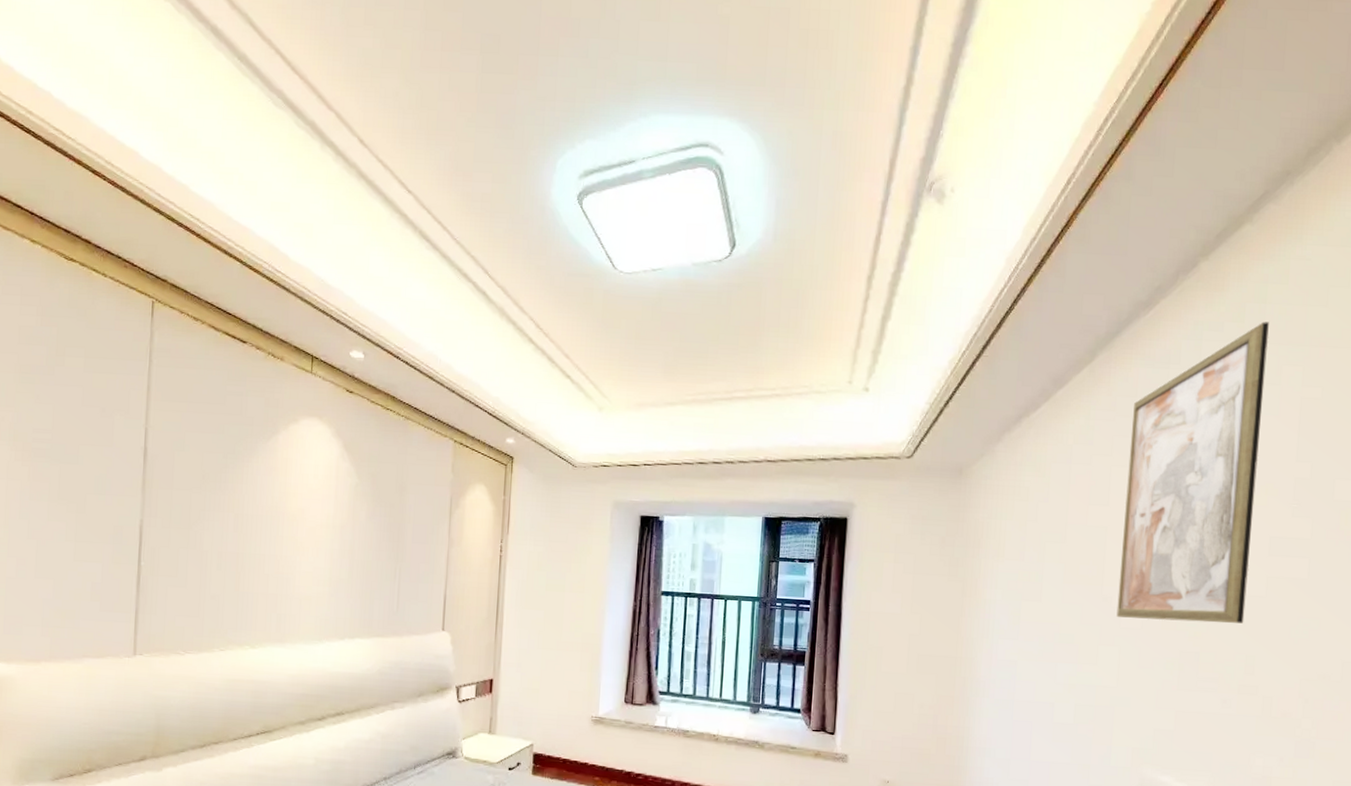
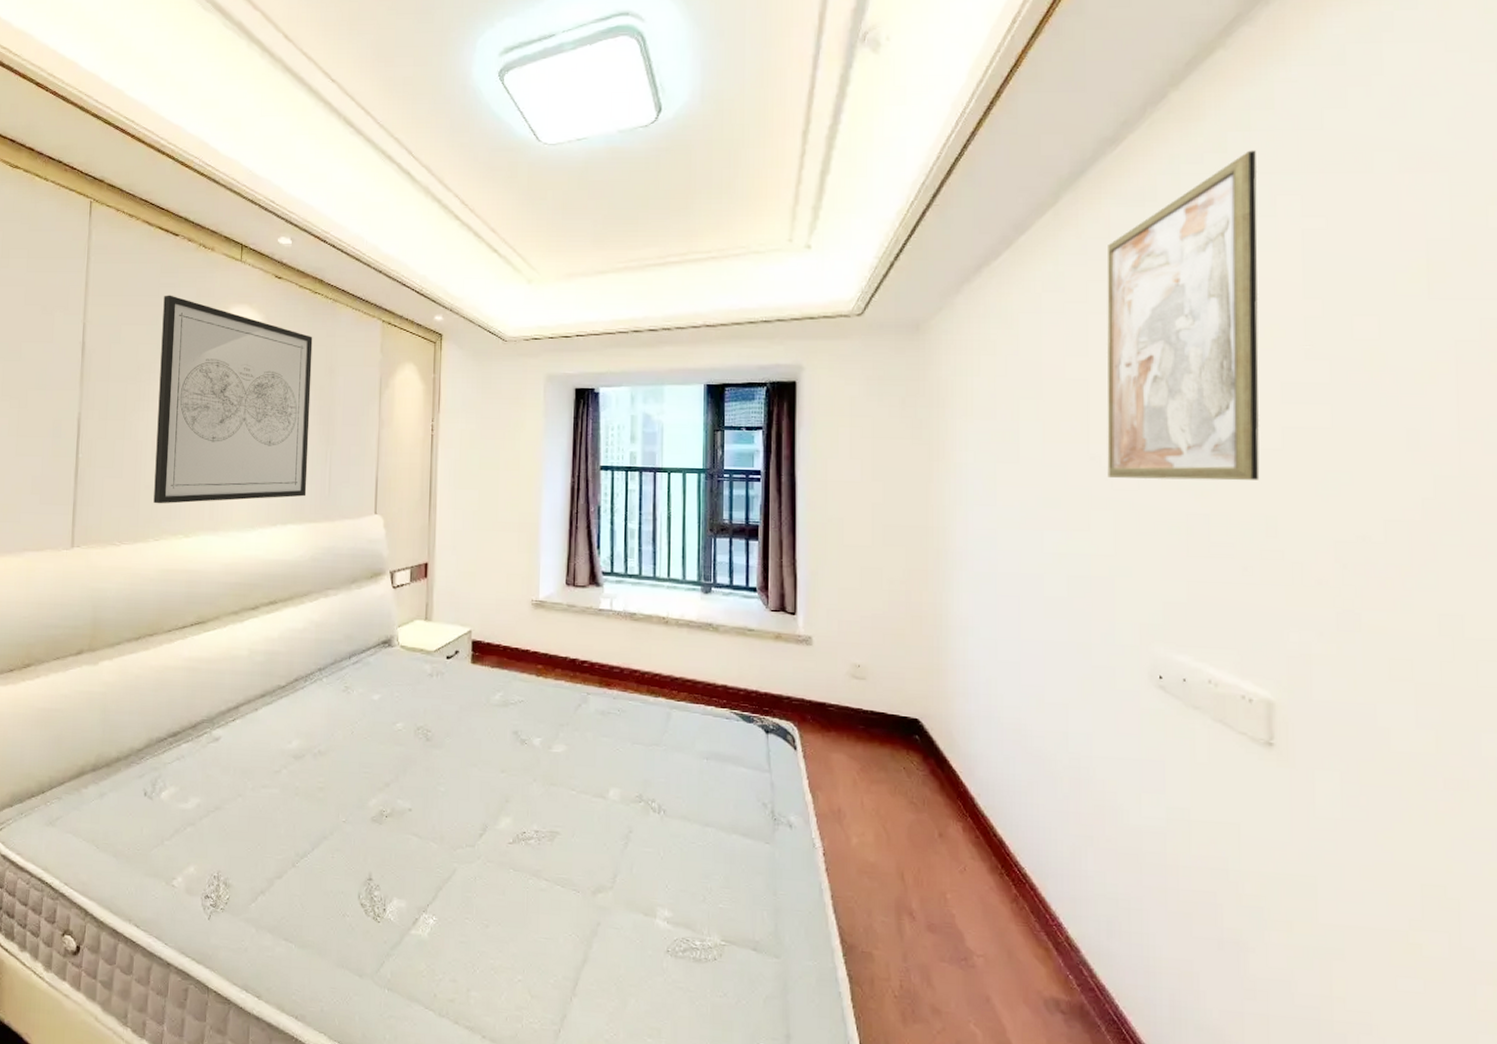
wall art: none [219,403,384,615] -> present [153,295,313,504]

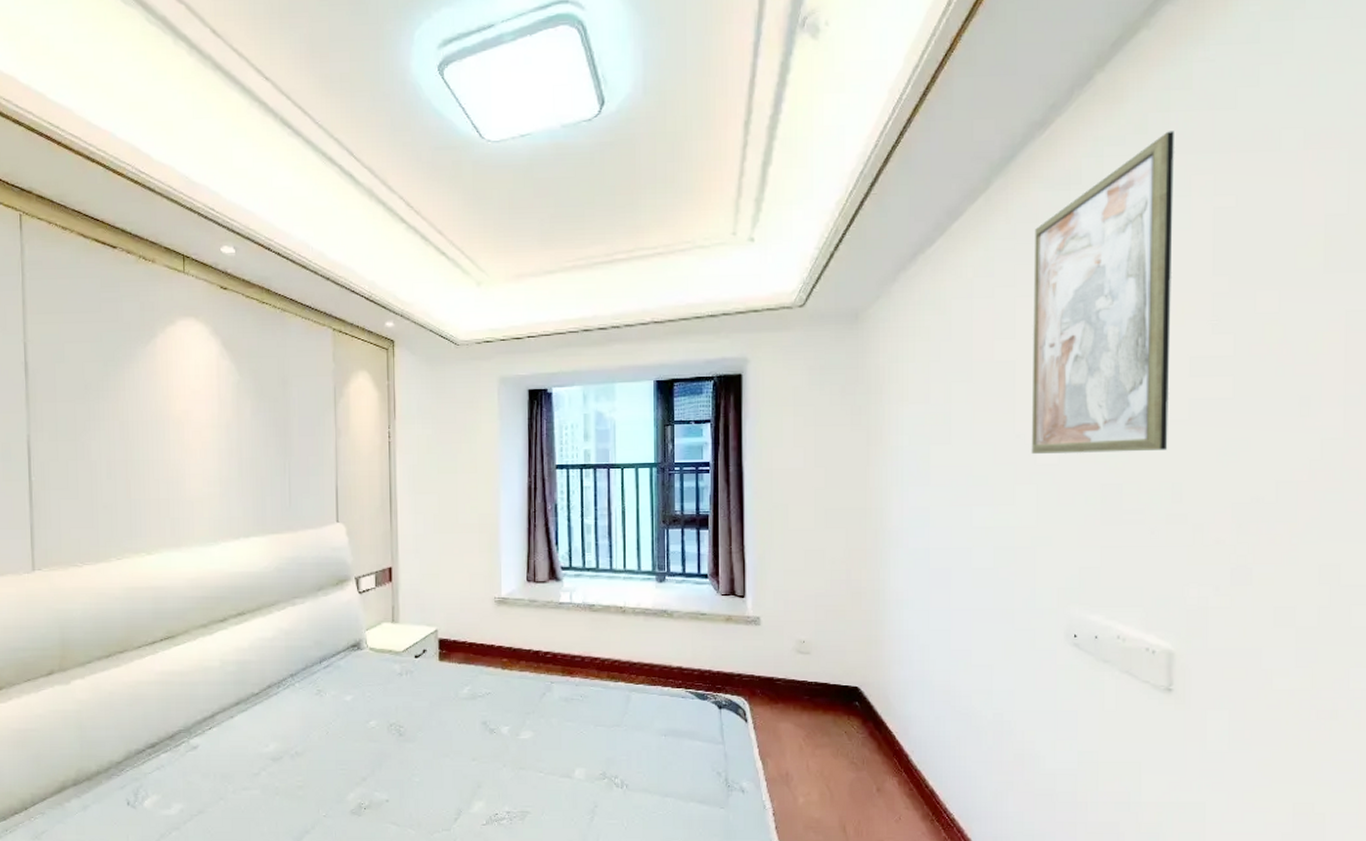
wall art: present [153,295,313,504] -> none [106,310,267,523]

